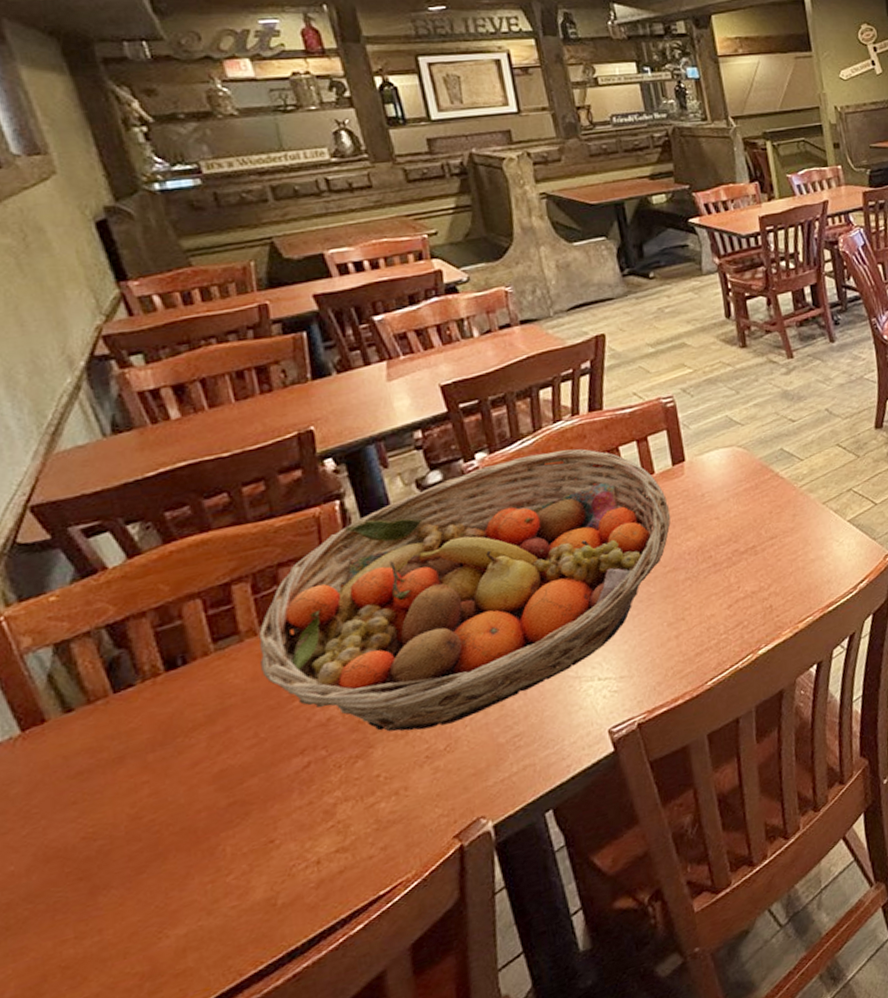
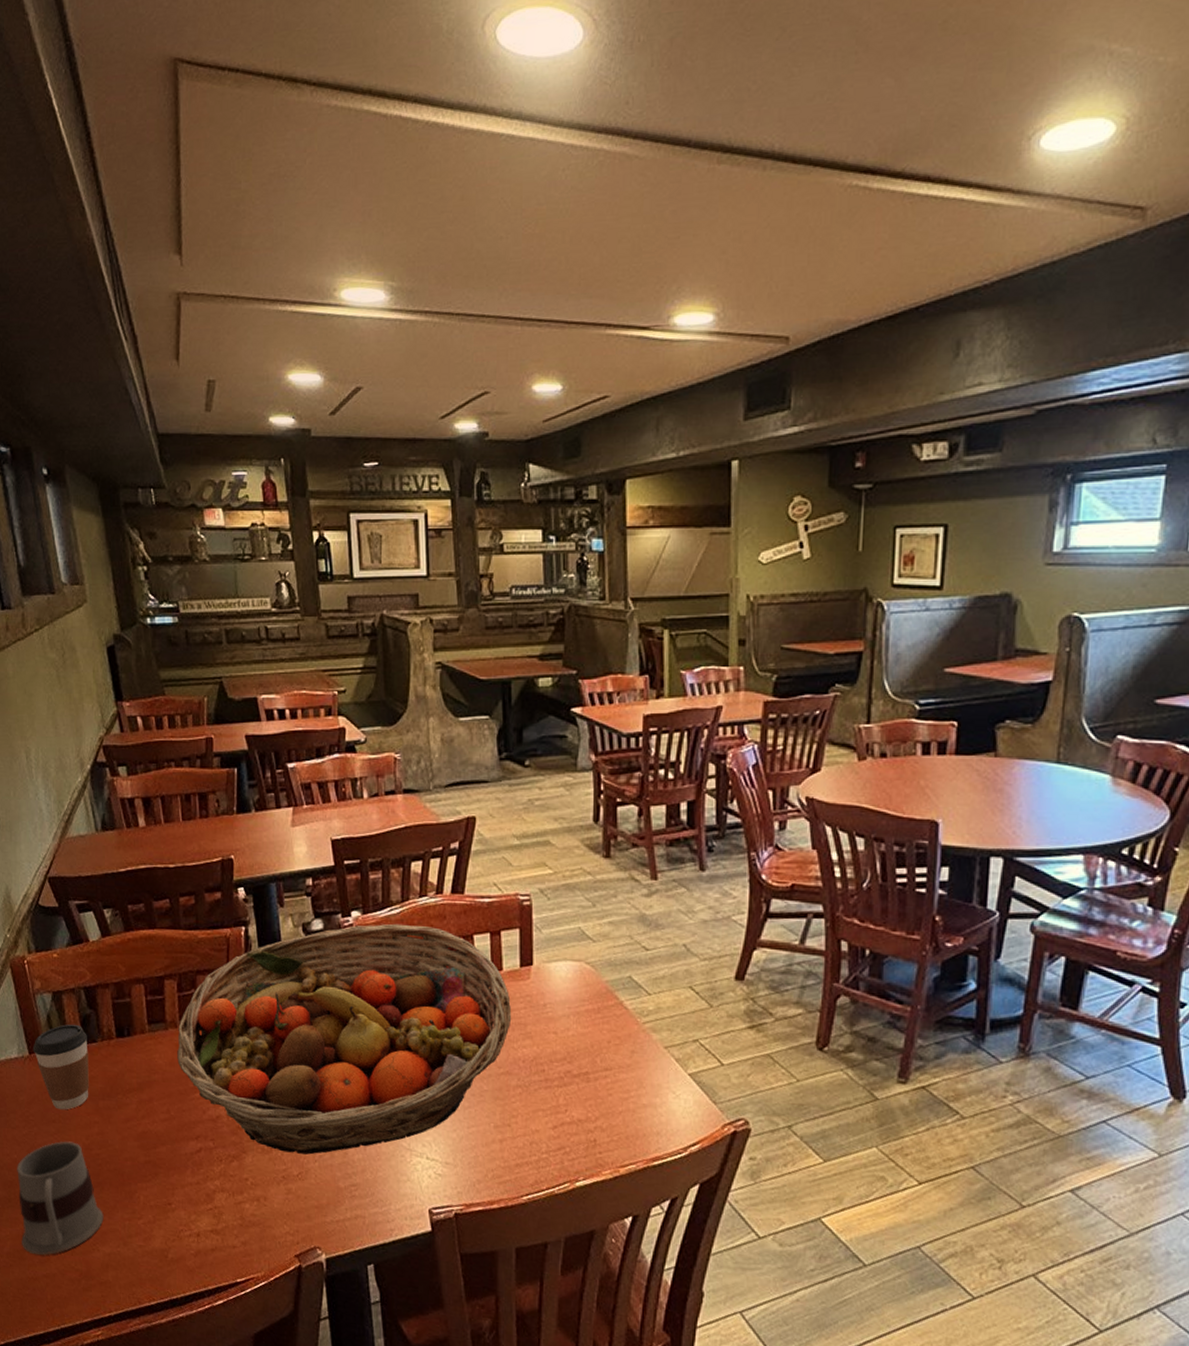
mug: none [15,817,172,983] -> present [17,1141,104,1255]
coffee cup: none [27,673,130,786] -> present [33,1024,89,1110]

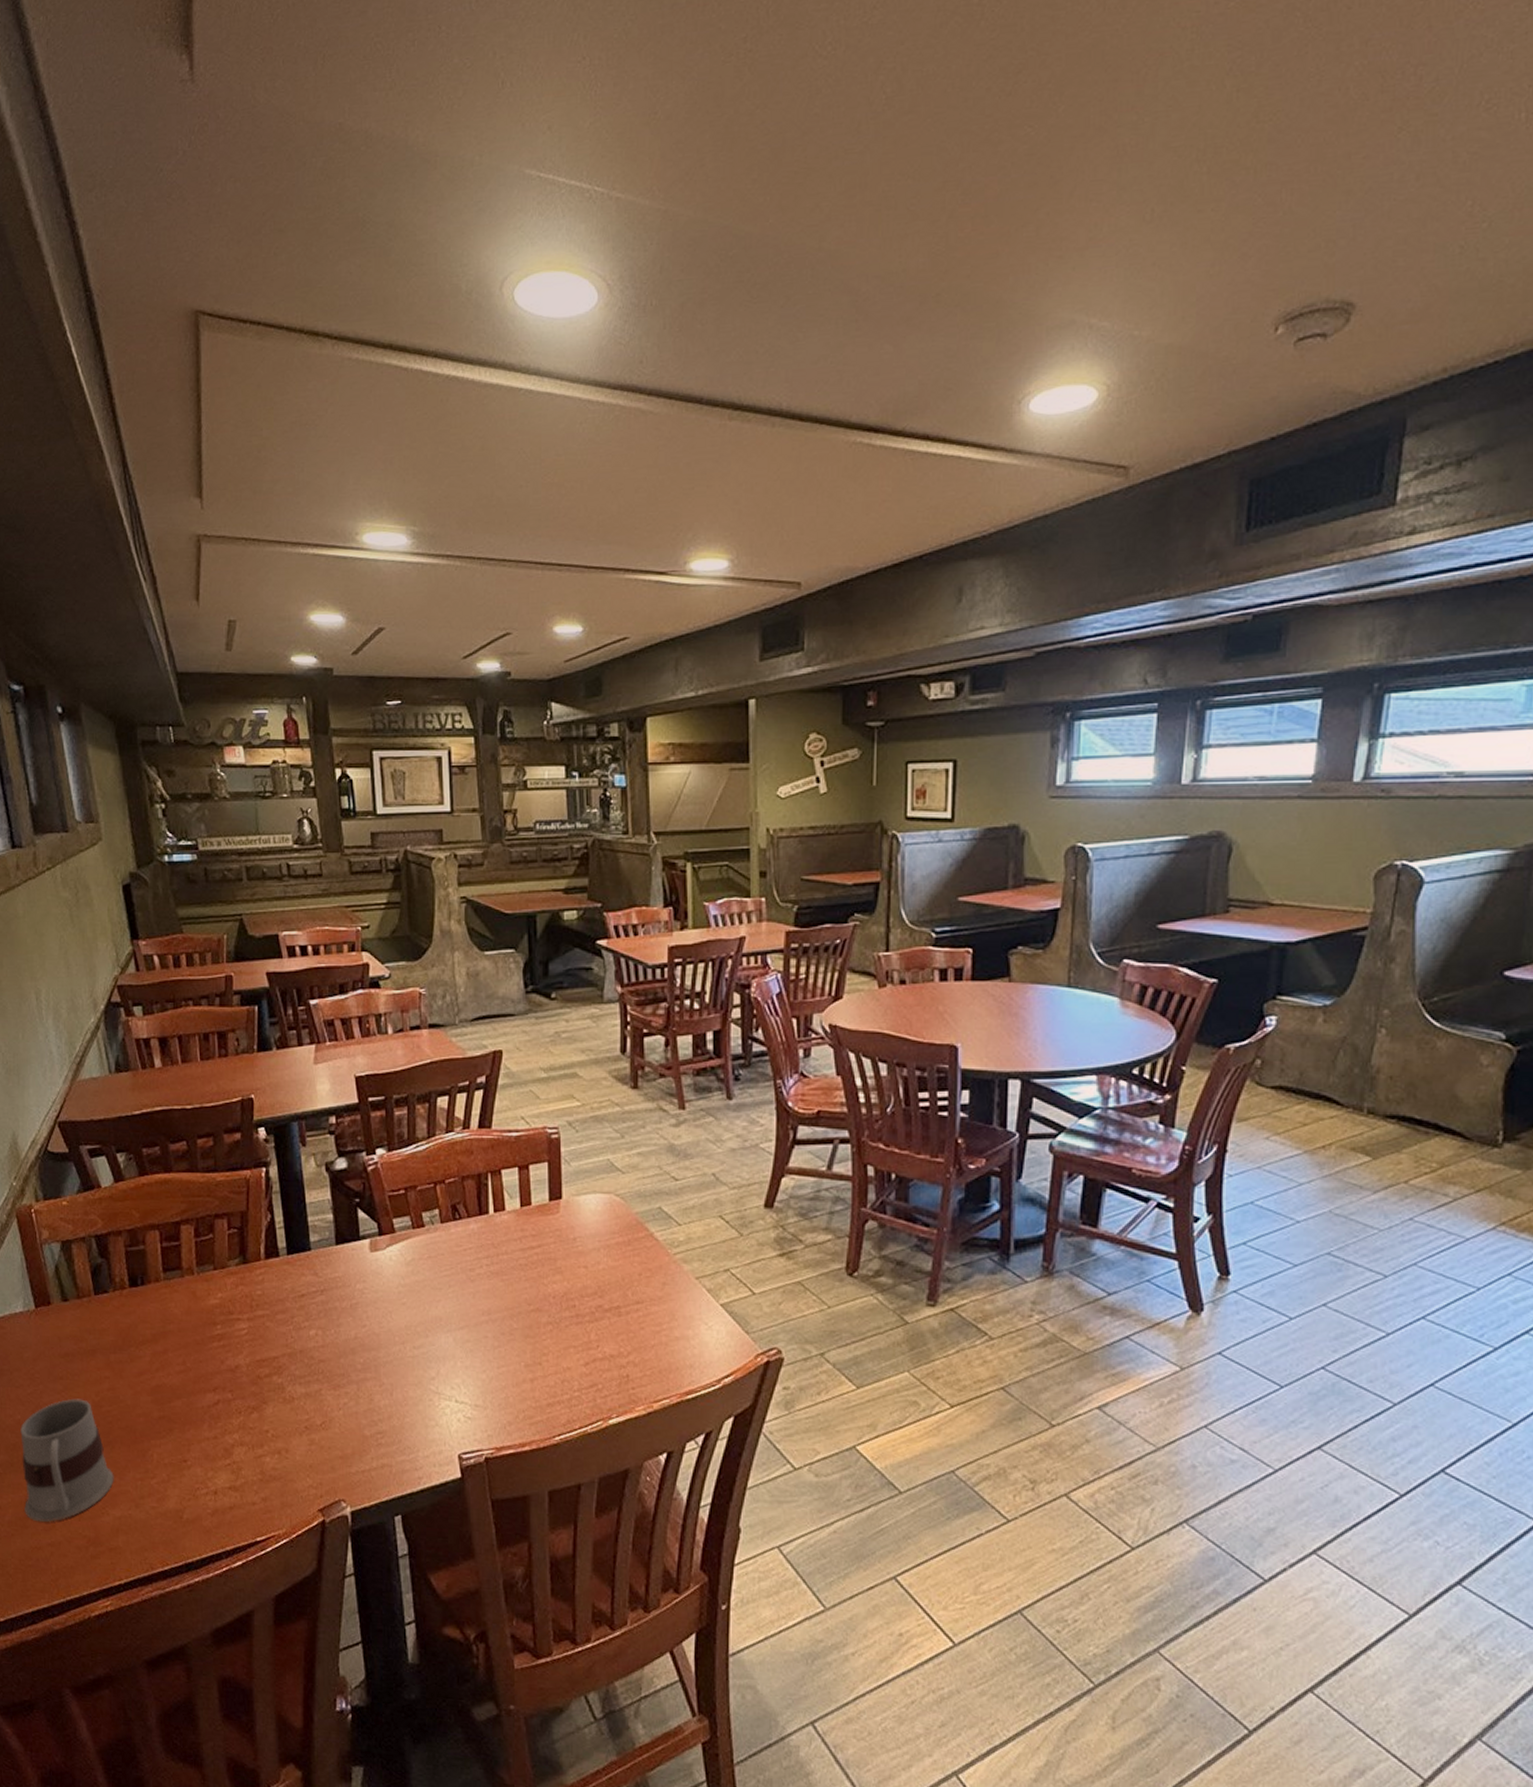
coffee cup: present [33,1024,89,1110] -> none [39,1274,100,1366]
fruit basket: present [177,923,512,1155] -> none [194,1160,542,1403]

